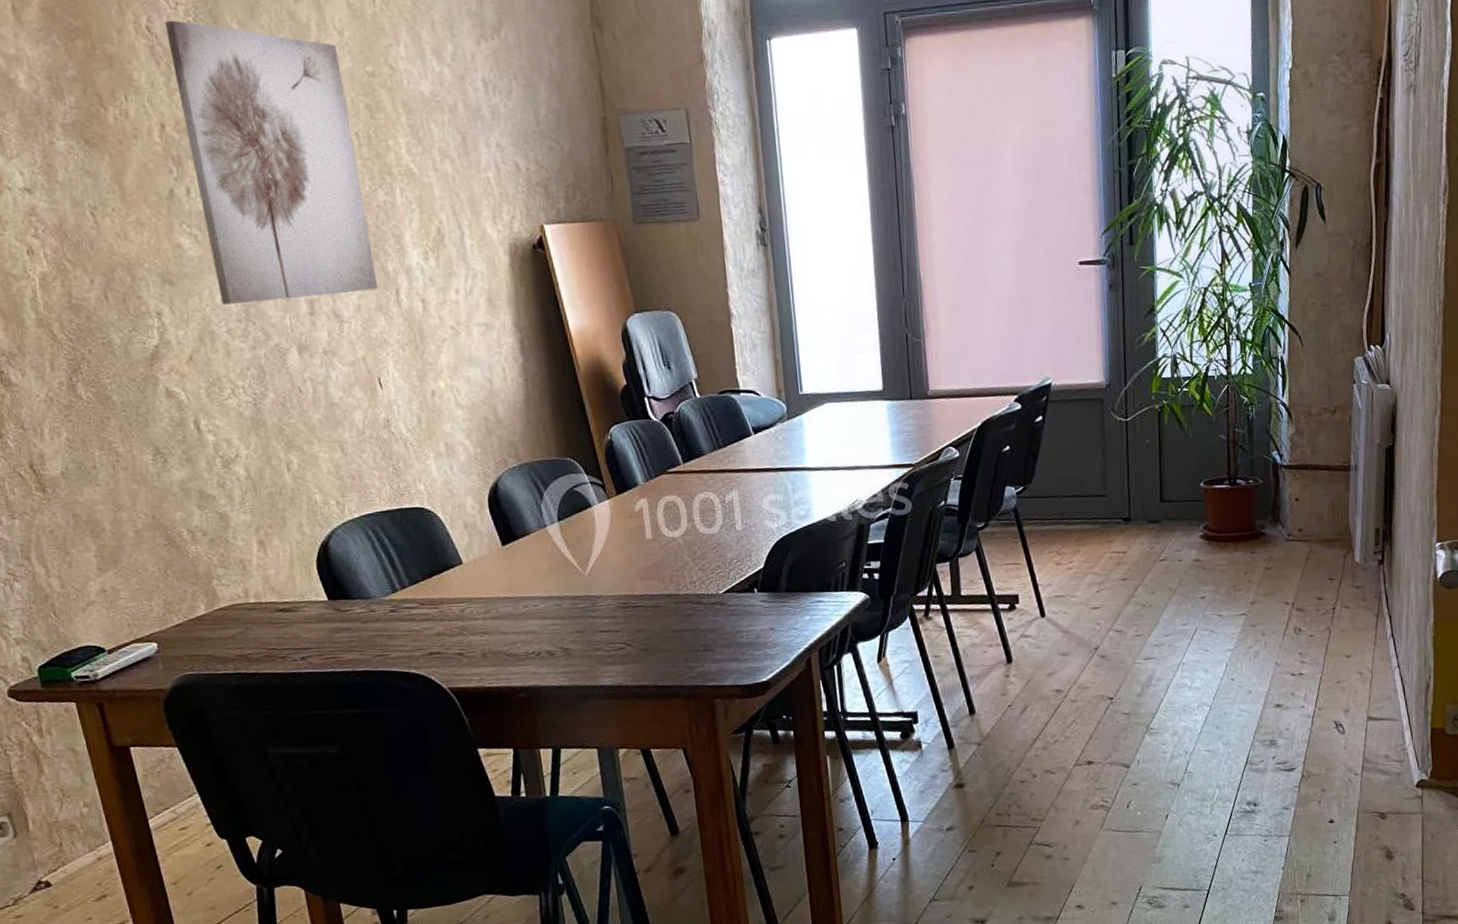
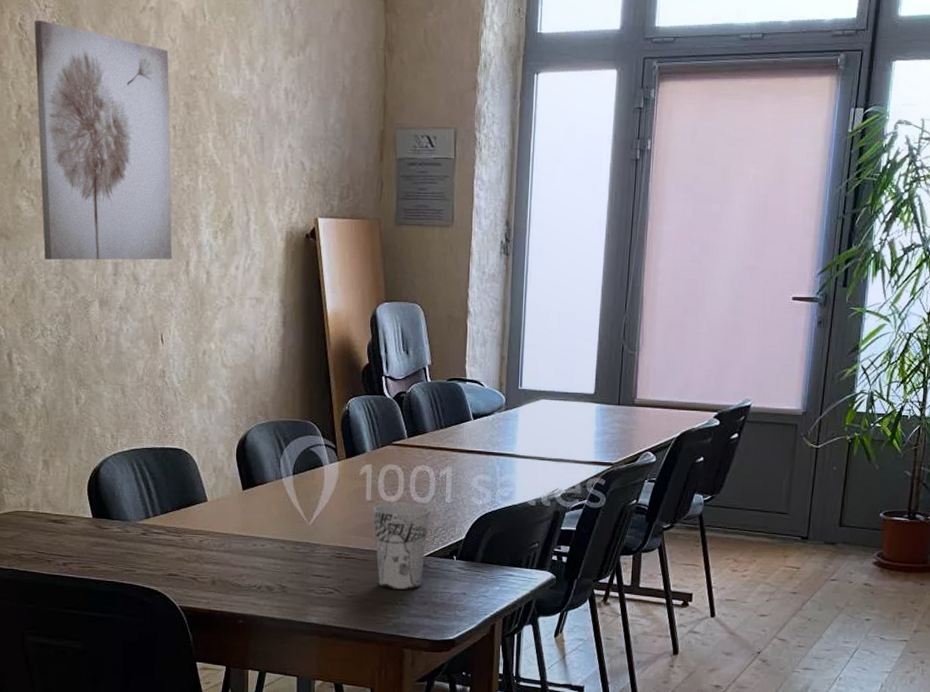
cup: none [655,536,723,636] -> present [373,503,431,591]

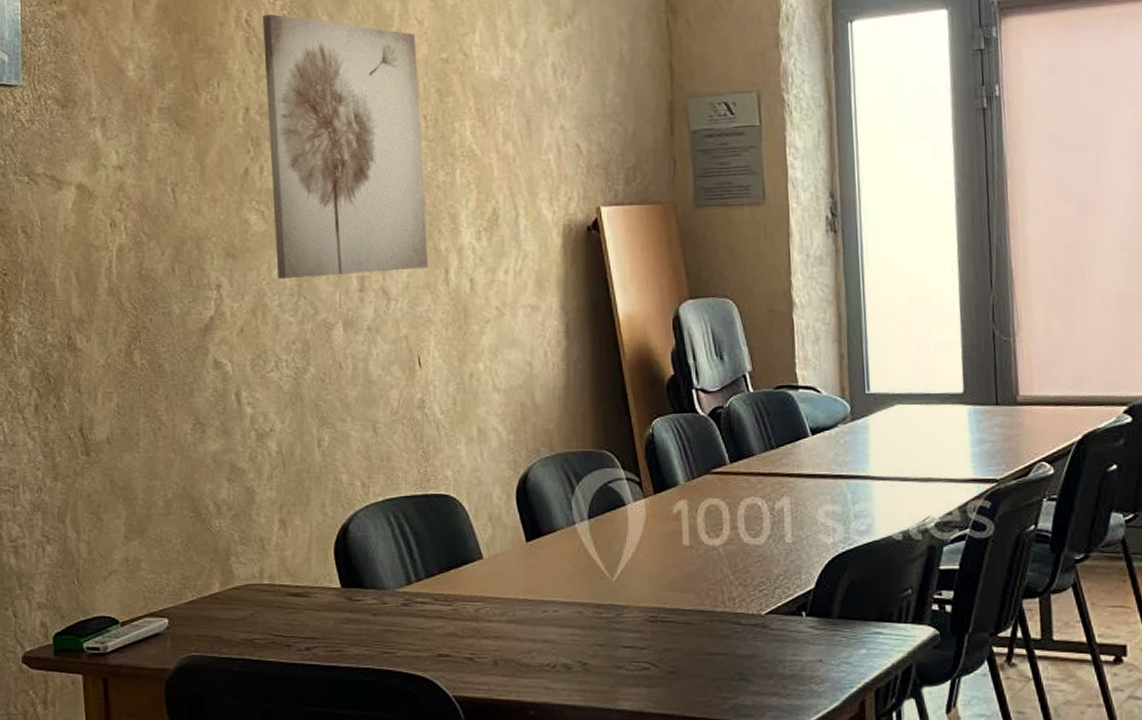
cup: present [373,503,431,591] -> none [692,547,767,661]

